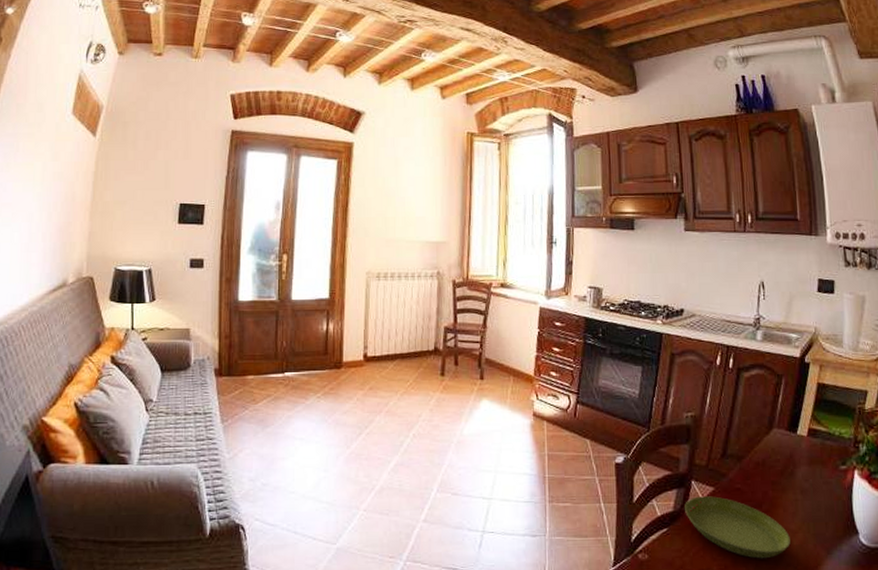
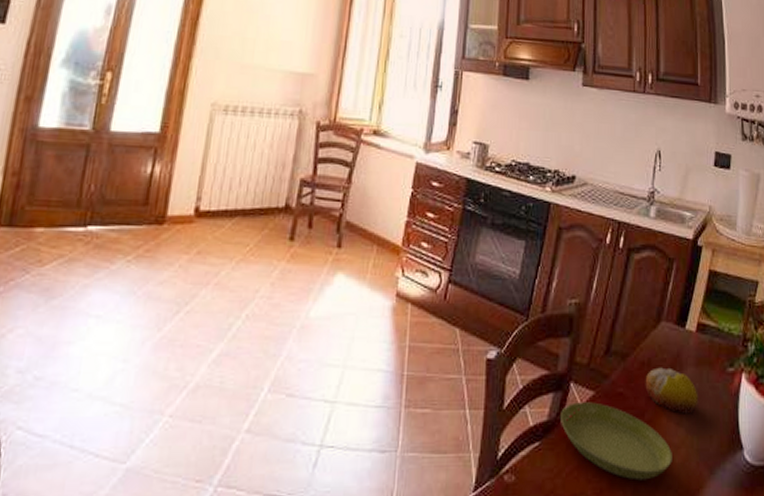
fruit: none [760,467,813,505] -> present [645,367,699,414]

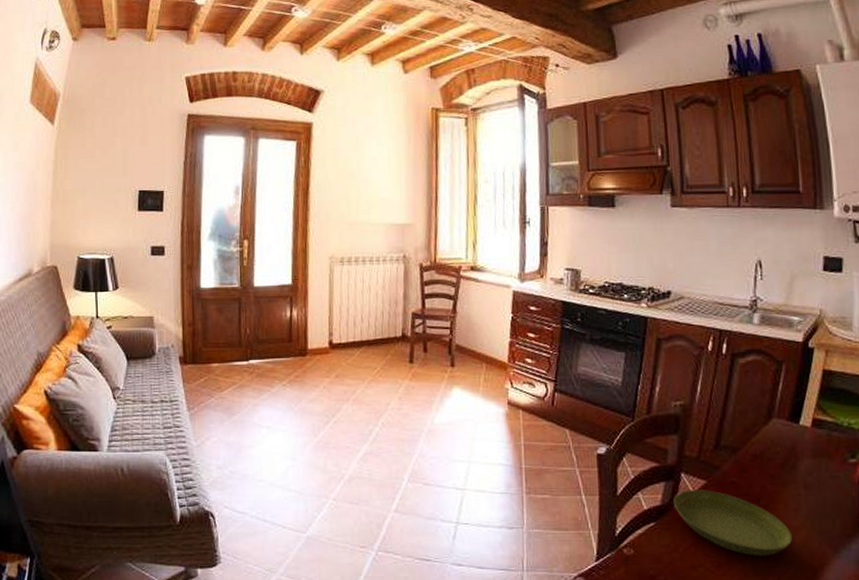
fruit: present [645,367,699,414] -> none [758,459,818,500]

